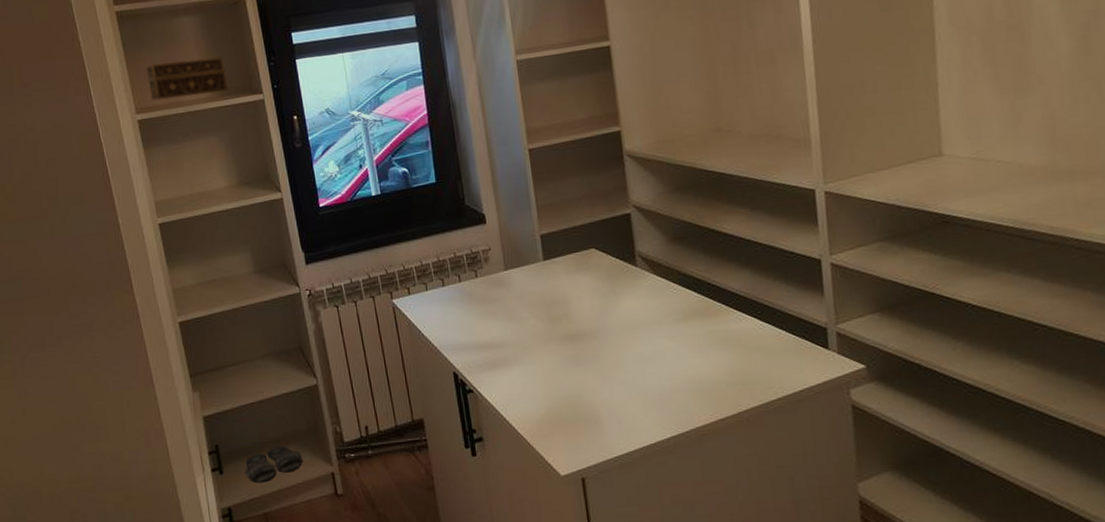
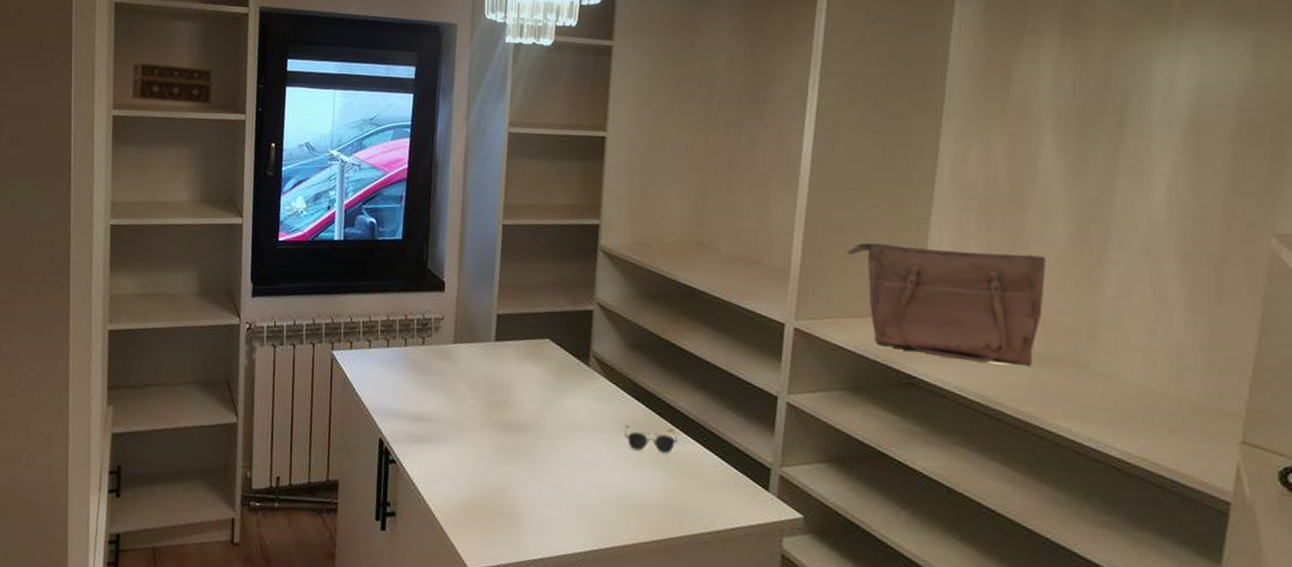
slippers: present [244,446,302,483] -> none [141,479,205,515]
sunglasses: none [682,310,734,336] -> present [624,424,677,454]
shoulder bag: none [862,76,1060,193] -> present [847,243,1046,367]

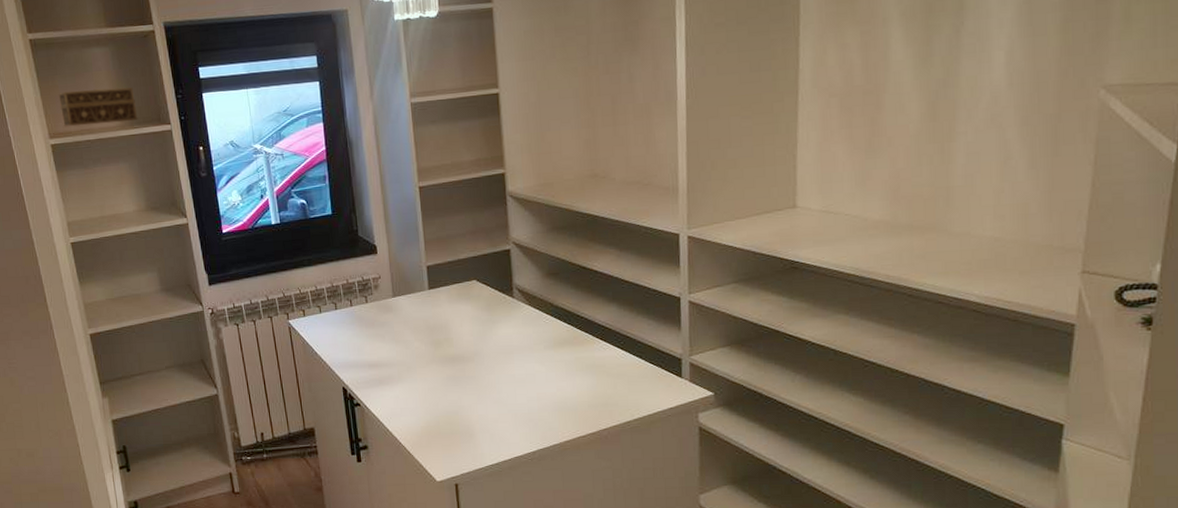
sunglasses: present [624,424,677,454] -> none [552,340,599,362]
shoulder bag: present [847,243,1046,367] -> none [727,138,904,241]

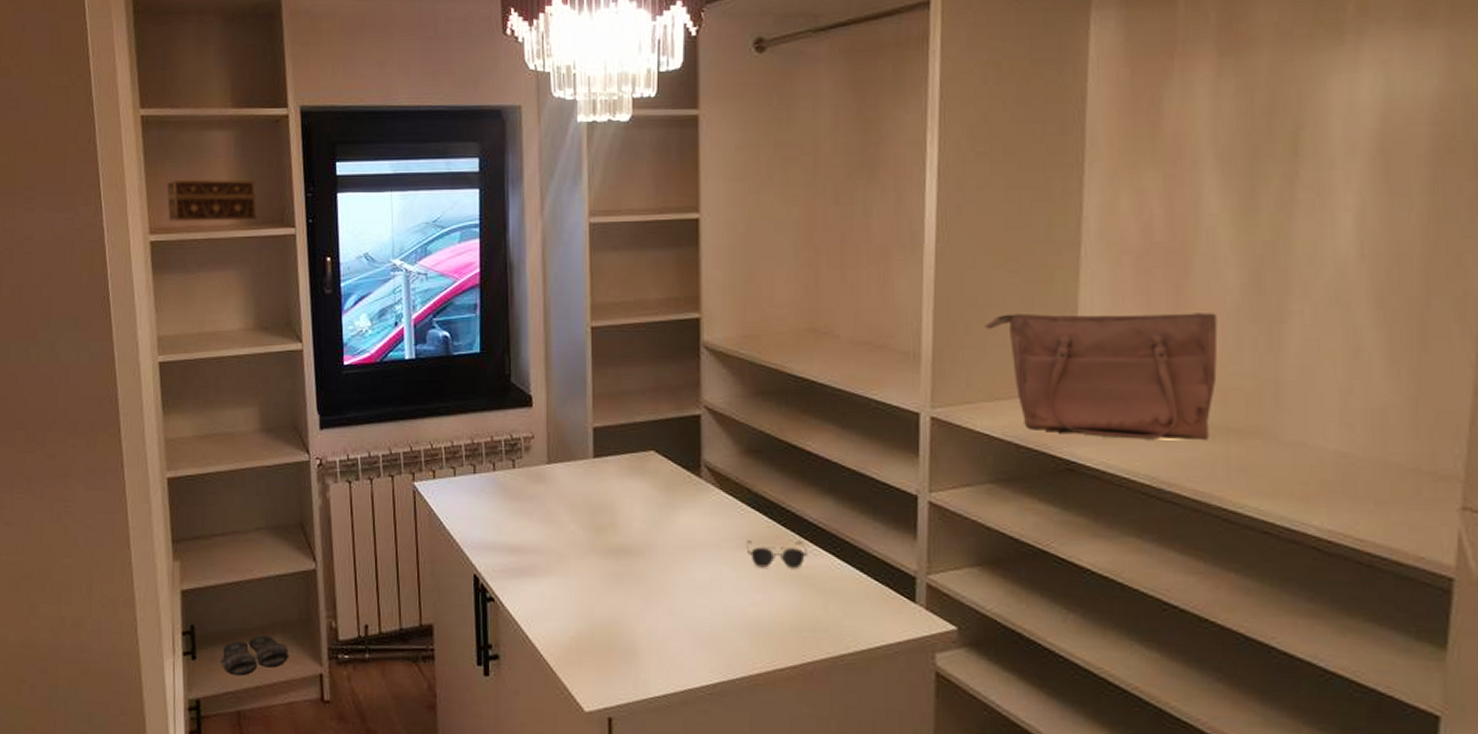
slippers: none [149,448,203,480] -> present [220,635,288,676]
sunglasses: none [552,340,599,362] -> present [747,539,807,569]
shoulder bag: none [727,138,904,241] -> present [985,313,1218,441]

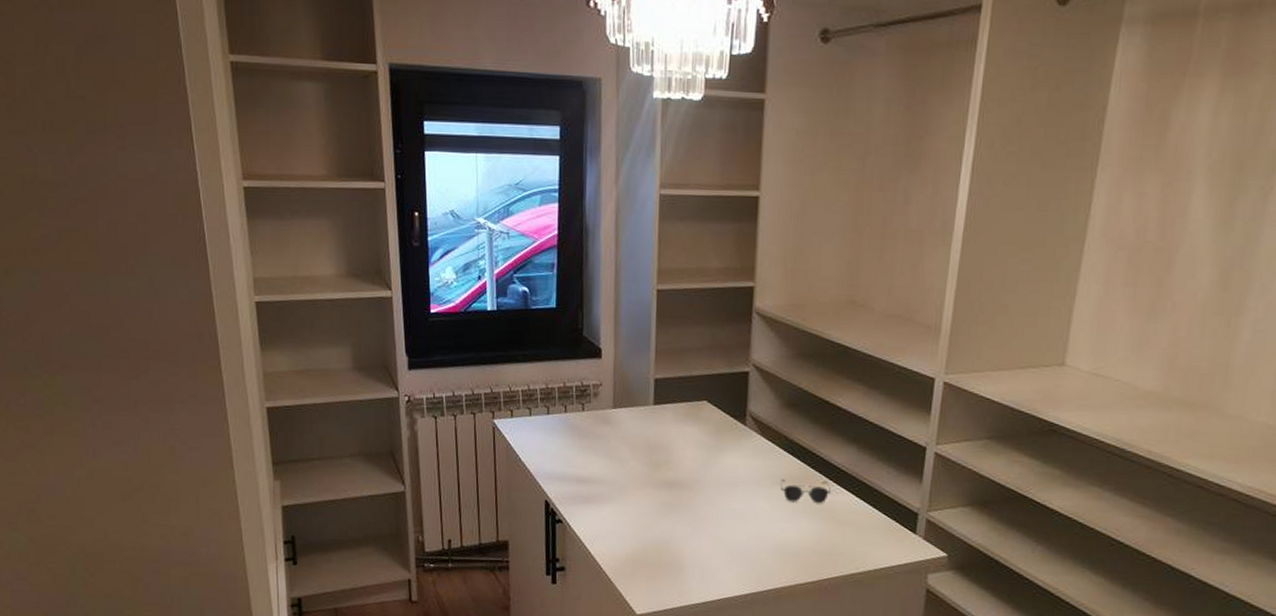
decorative box: present [166,179,257,222] -> none [258,127,348,173]
slippers: present [220,635,288,676] -> none [318,545,380,579]
shoulder bag: present [985,313,1218,441] -> none [997,297,1189,411]

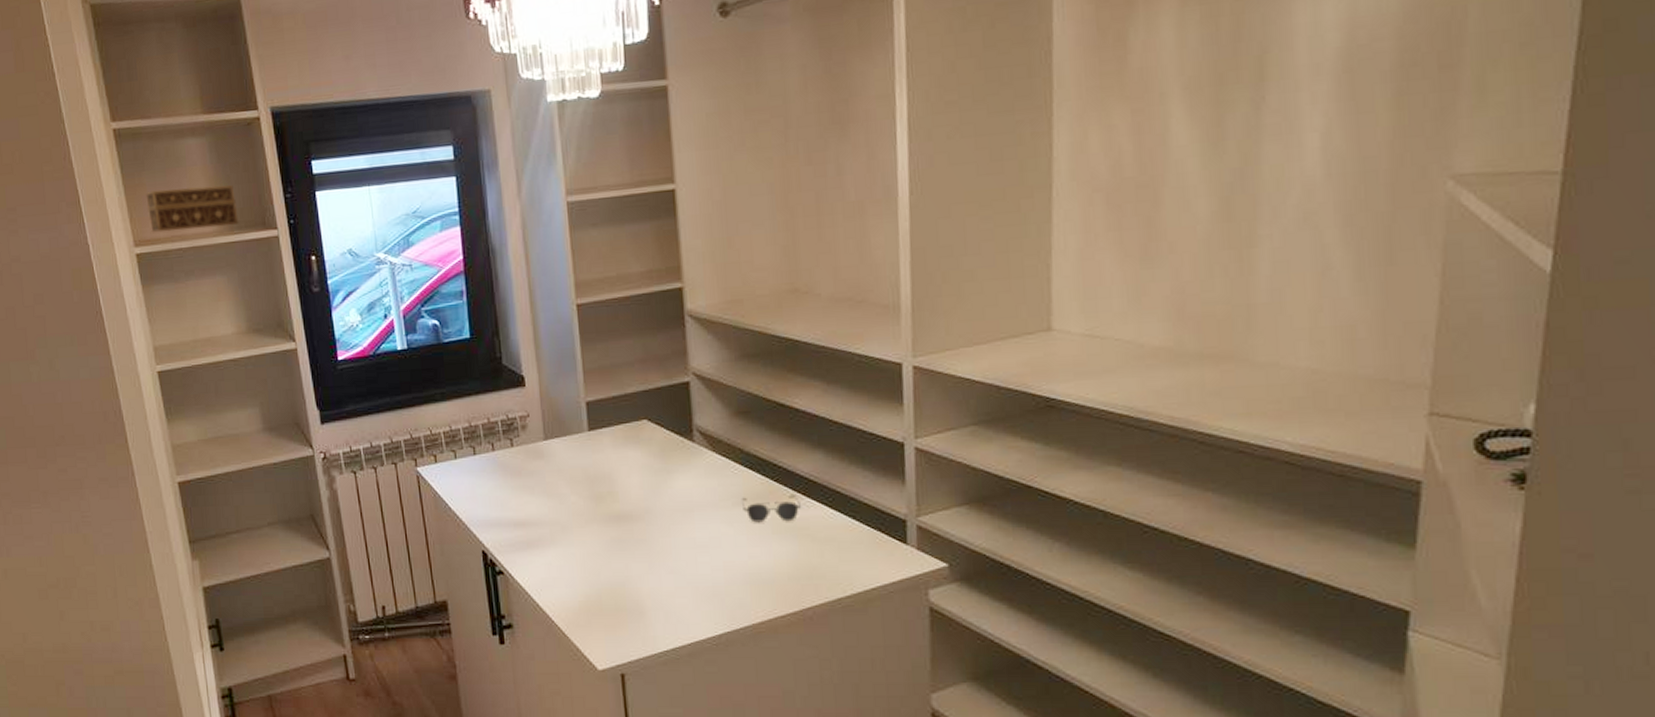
decorative box: none [258,127,348,173] -> present [146,185,239,233]

